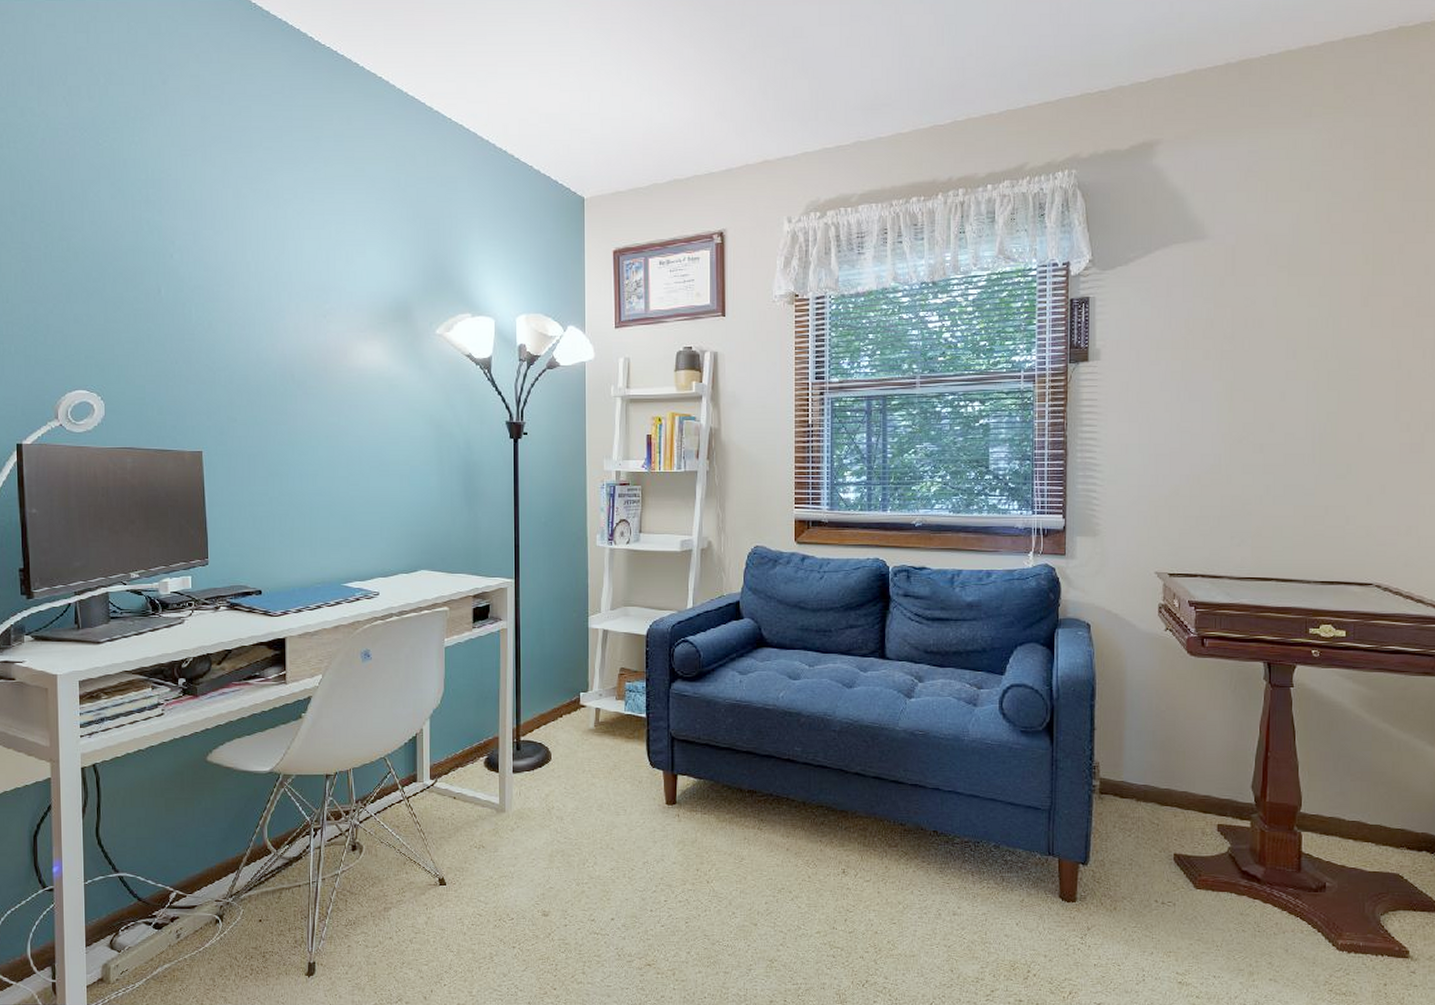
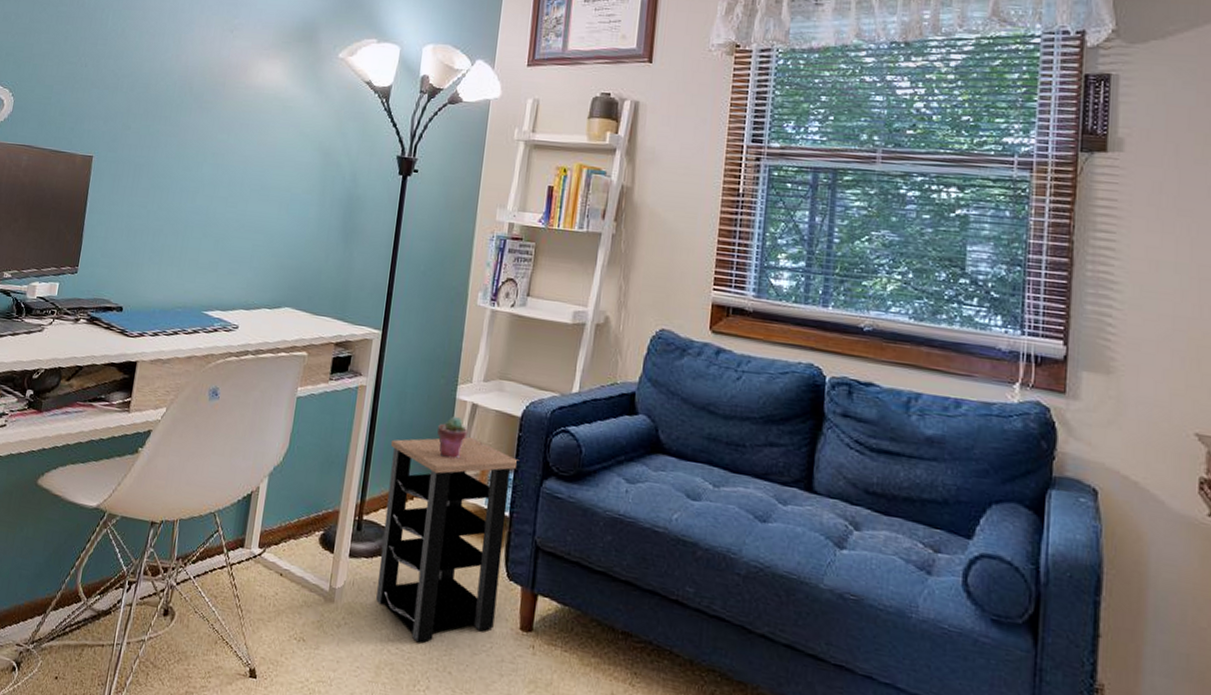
side table: none [536,659,650,830] -> present [376,437,520,643]
potted succulent: none [576,643,603,679] -> present [437,417,468,460]

